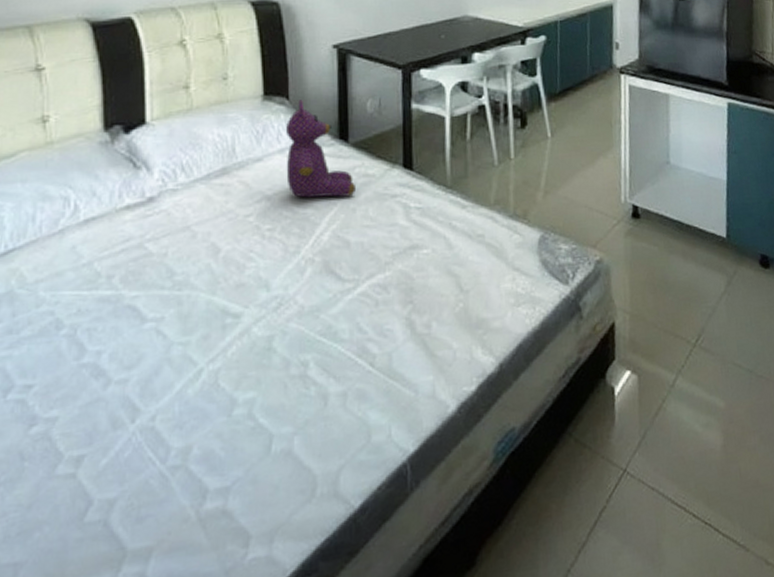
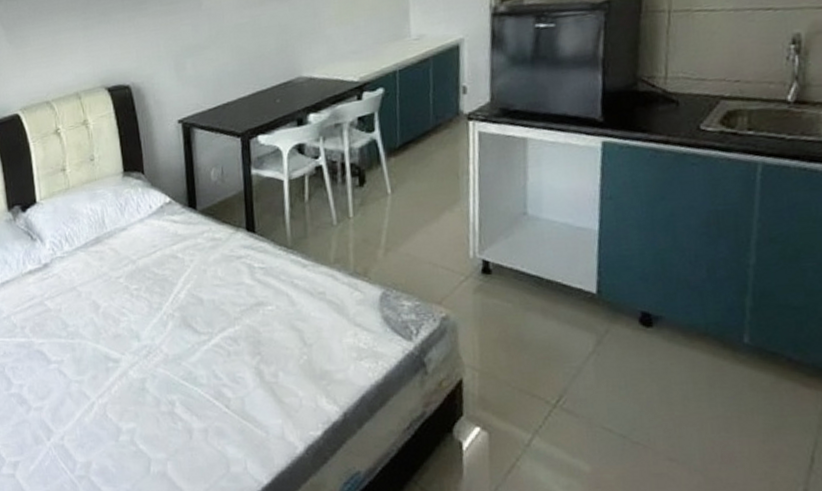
teddy bear: present [285,100,355,198] -> none [142,173,205,261]

